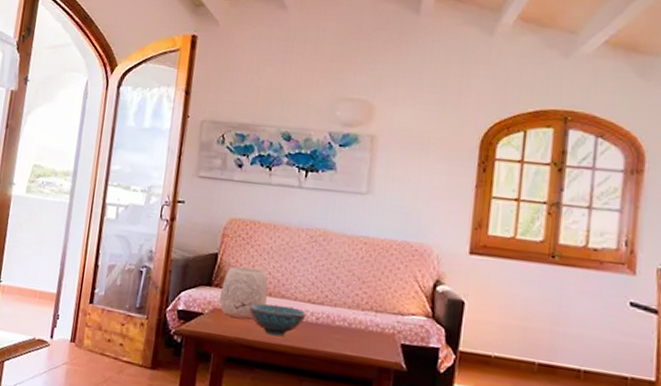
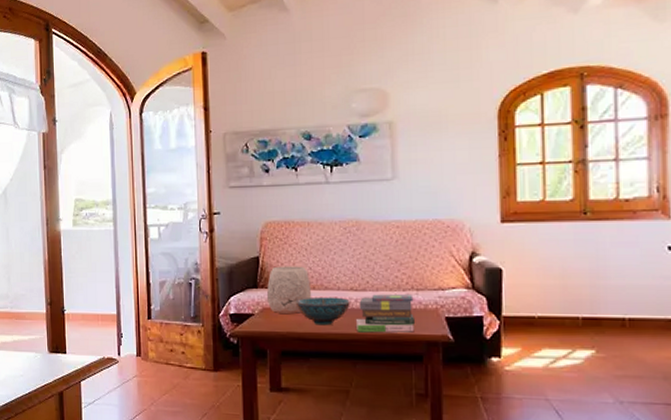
books: none [307,310,372,356] -> present [355,294,416,333]

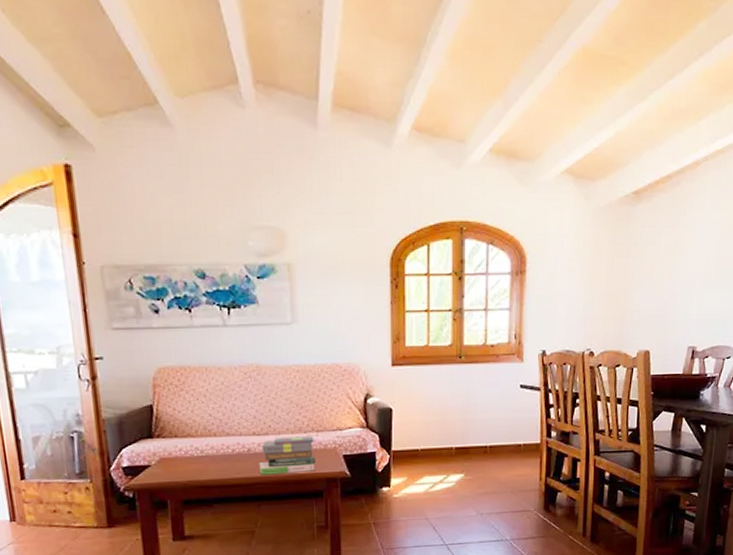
decorative planter: present [266,266,312,315] -> none [163,413,214,464]
decorative bowl: present [295,296,350,326] -> none [196,442,253,472]

